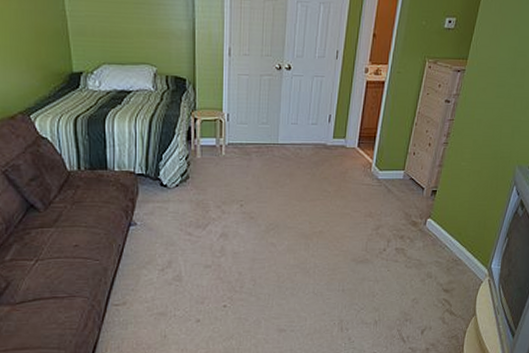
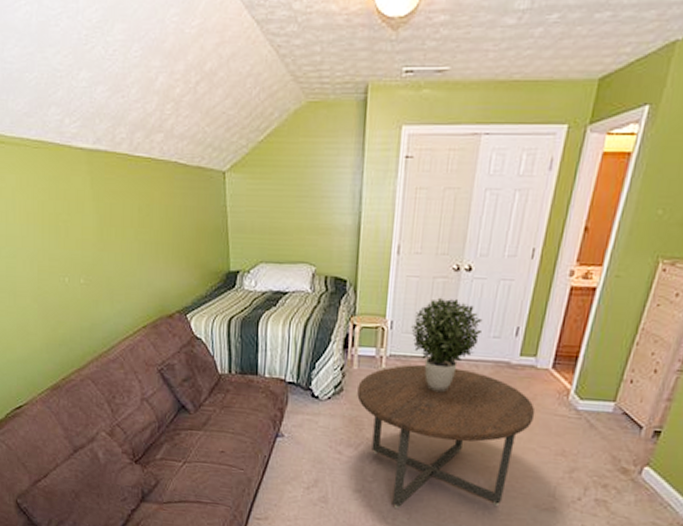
coffee table: none [202,151,348,278] -> present [357,365,535,510]
potted plant: none [245,92,302,173] -> present [411,297,483,393]

